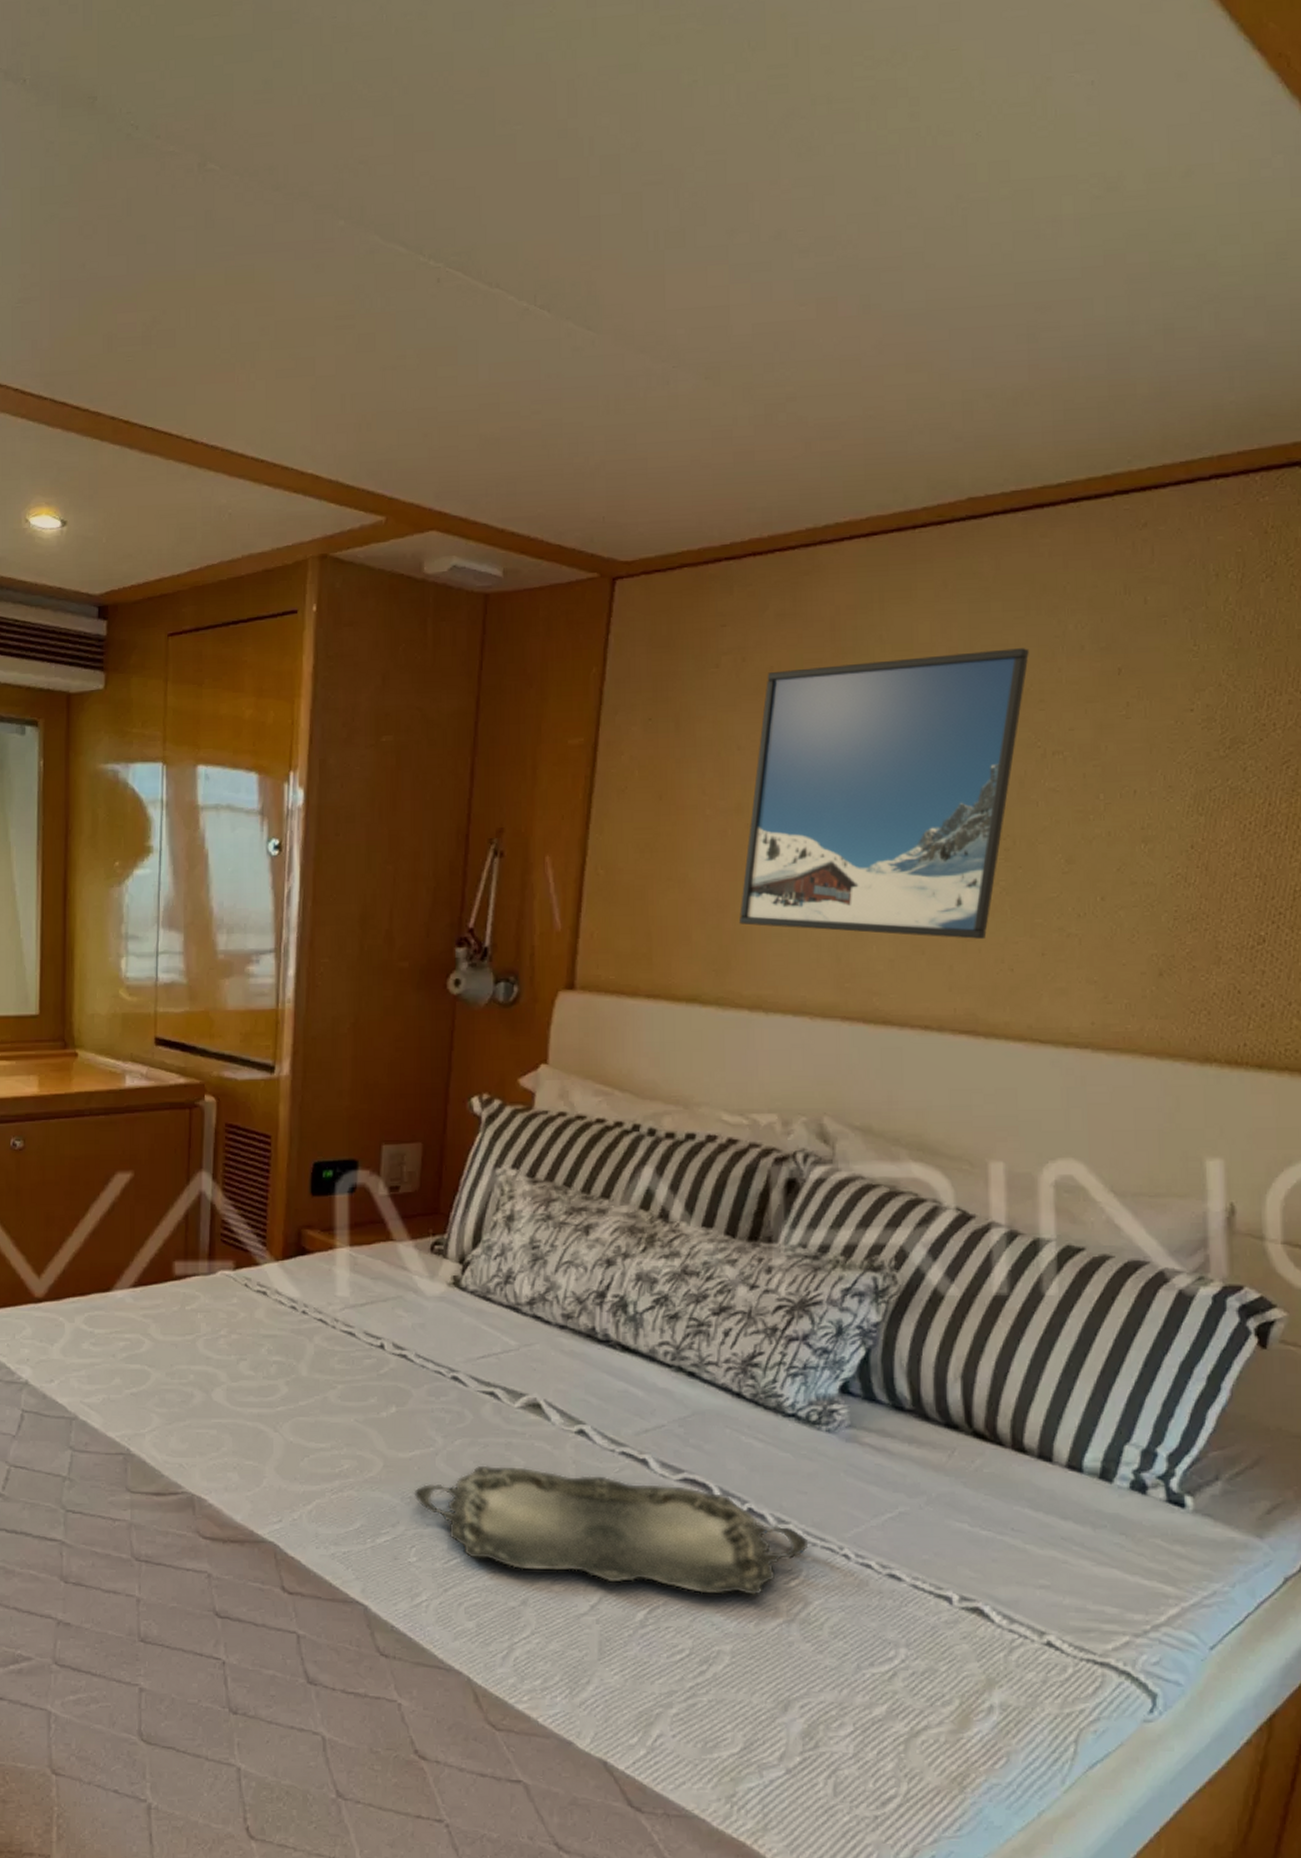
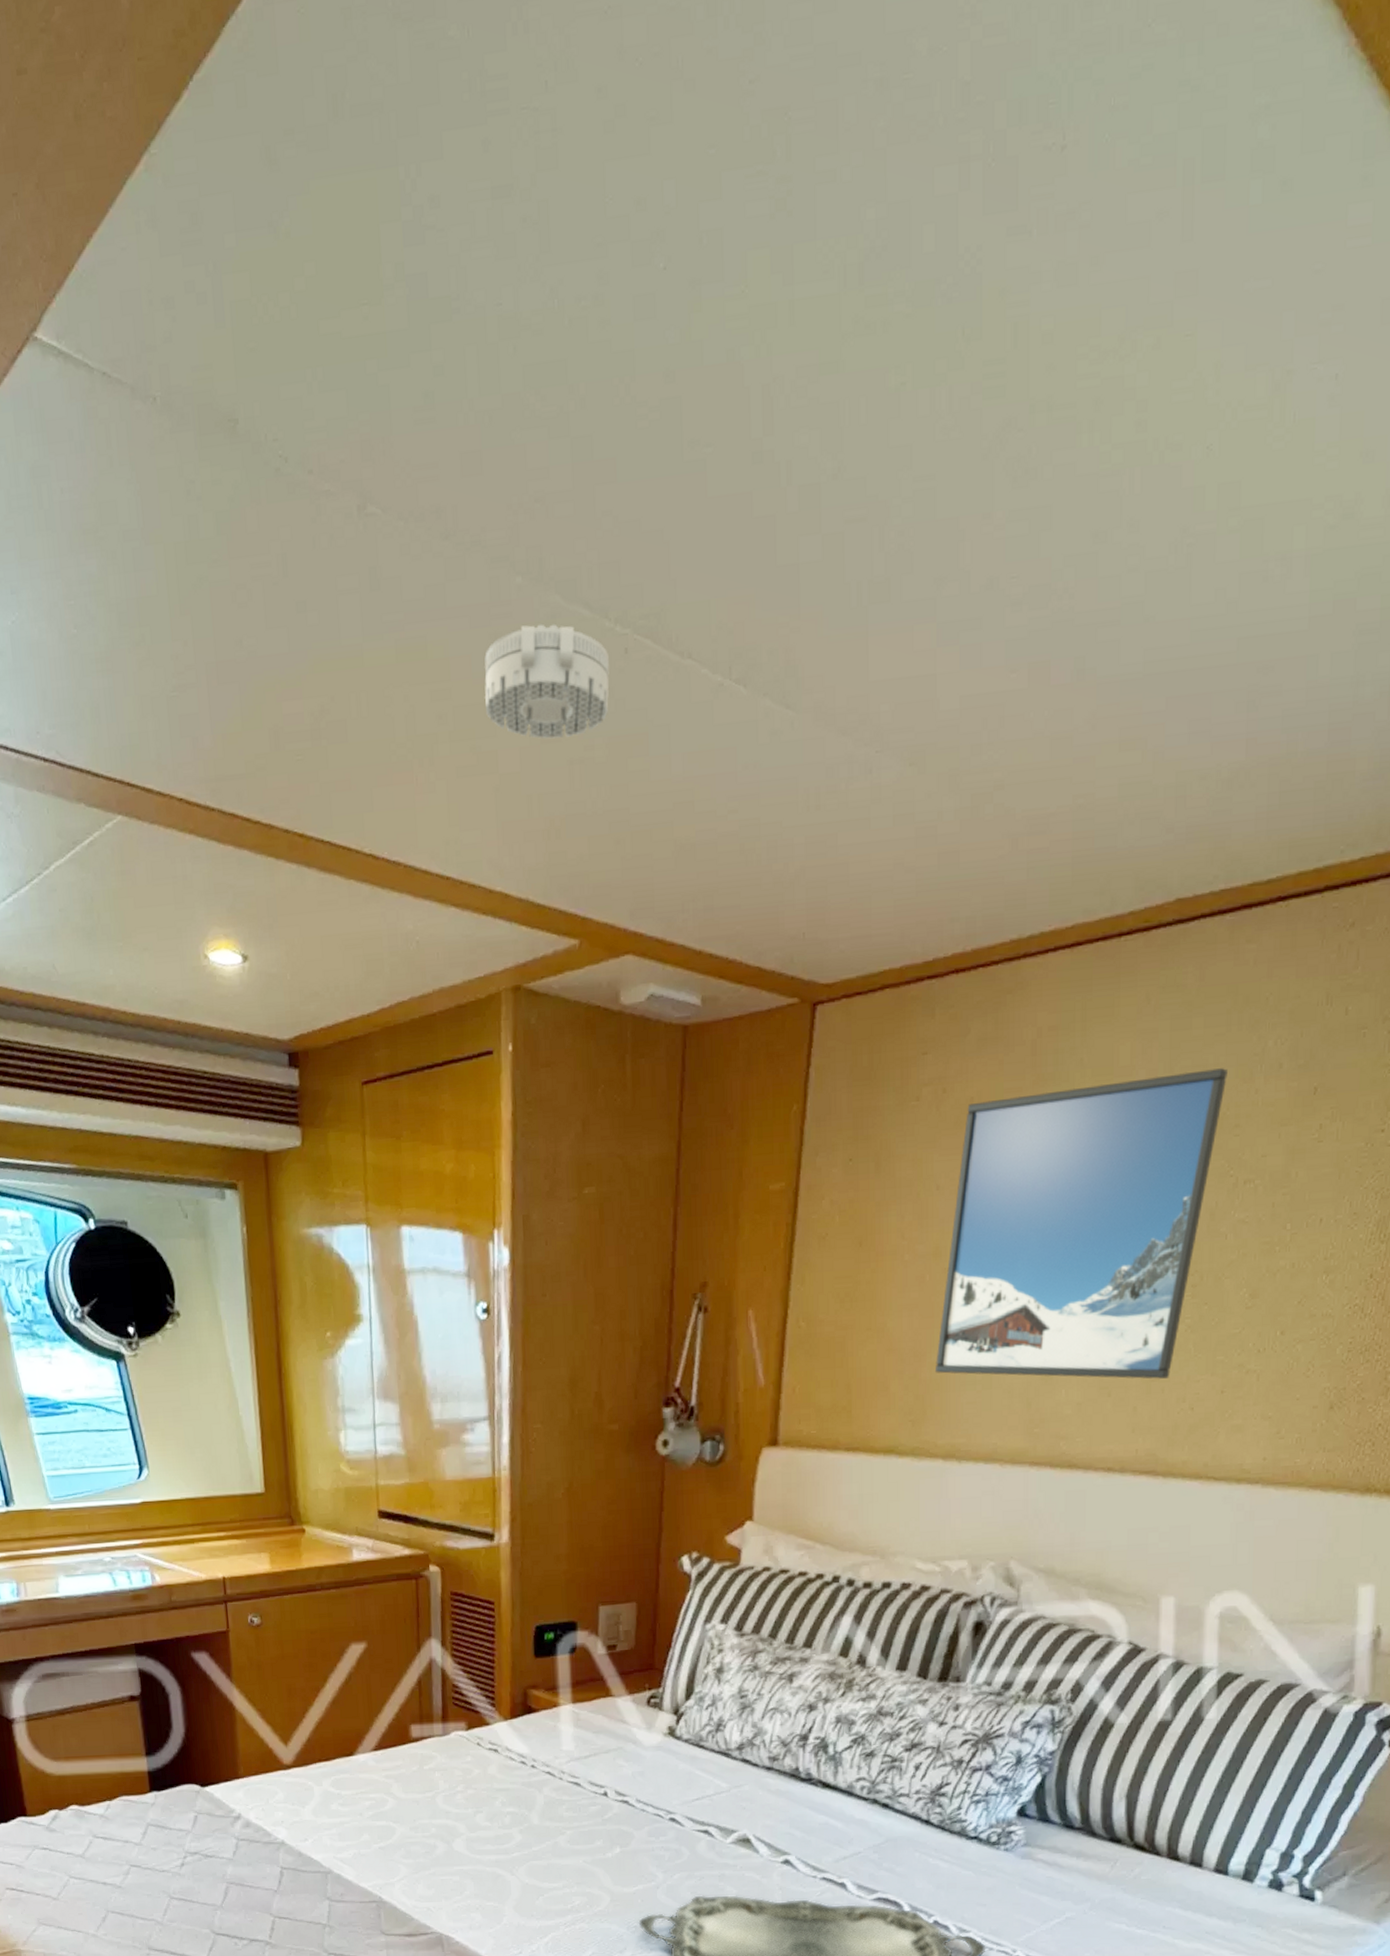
smoke detector: none [306,257,422,349] -> present [484,623,609,739]

